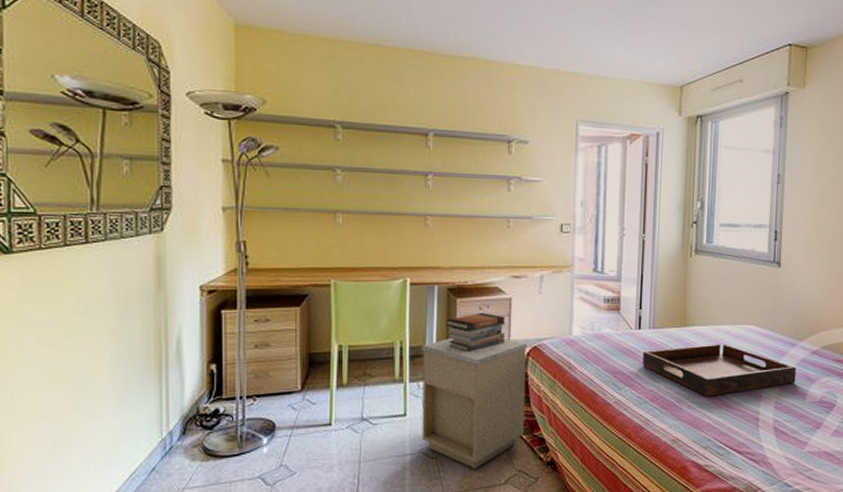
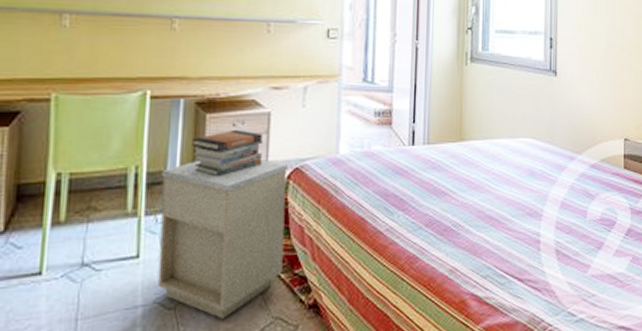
serving tray: present [643,344,796,397] -> none [417,159,576,219]

